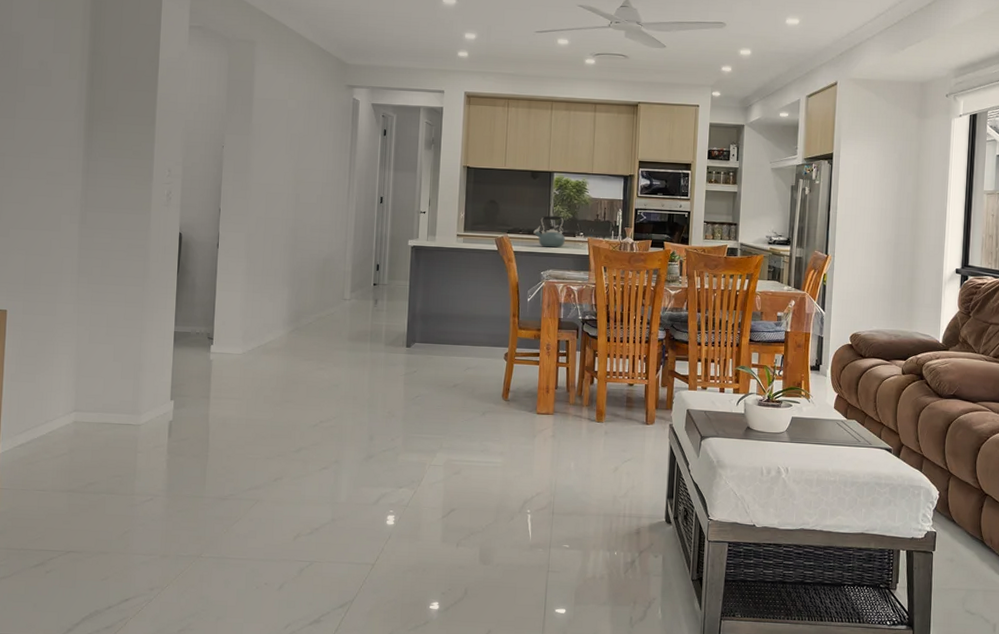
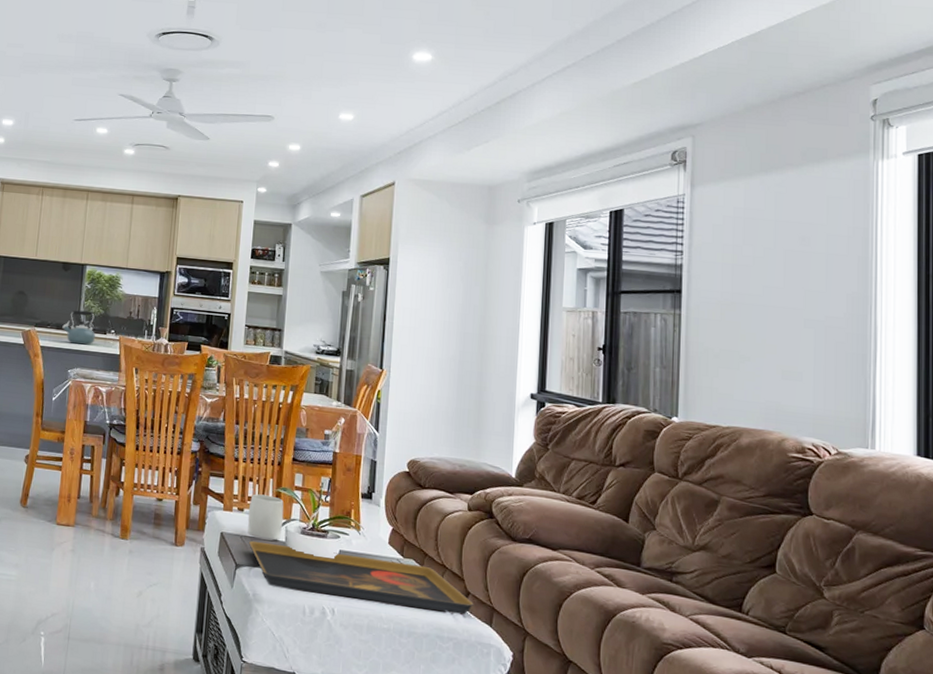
mug: none [710,373,743,413] -> present [247,494,284,541]
decorative tray: none [711,414,907,464] -> present [248,540,474,615]

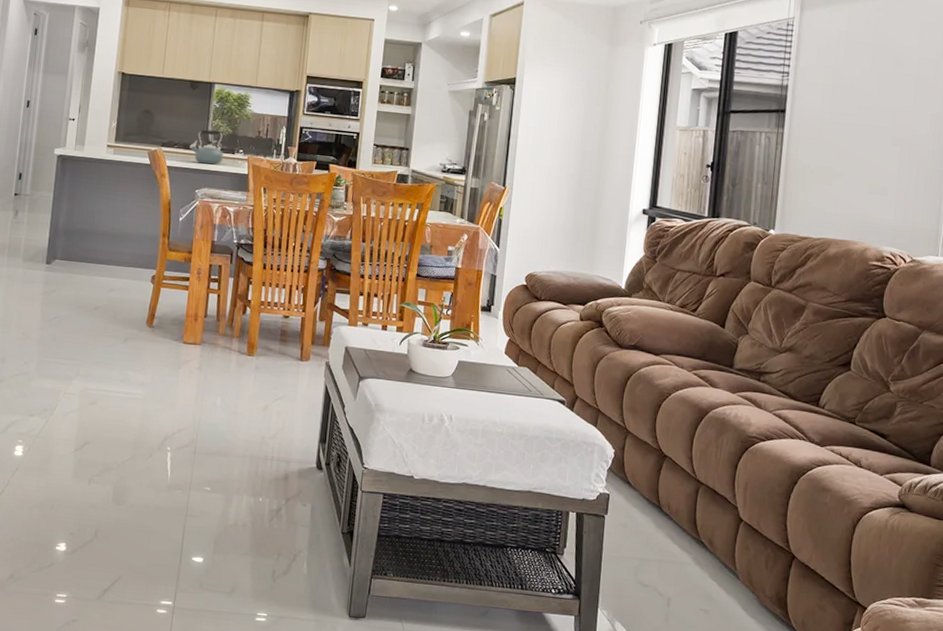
mug: present [247,494,284,541] -> none [371,309,407,354]
decorative tray: present [248,540,474,615] -> none [371,353,581,417]

